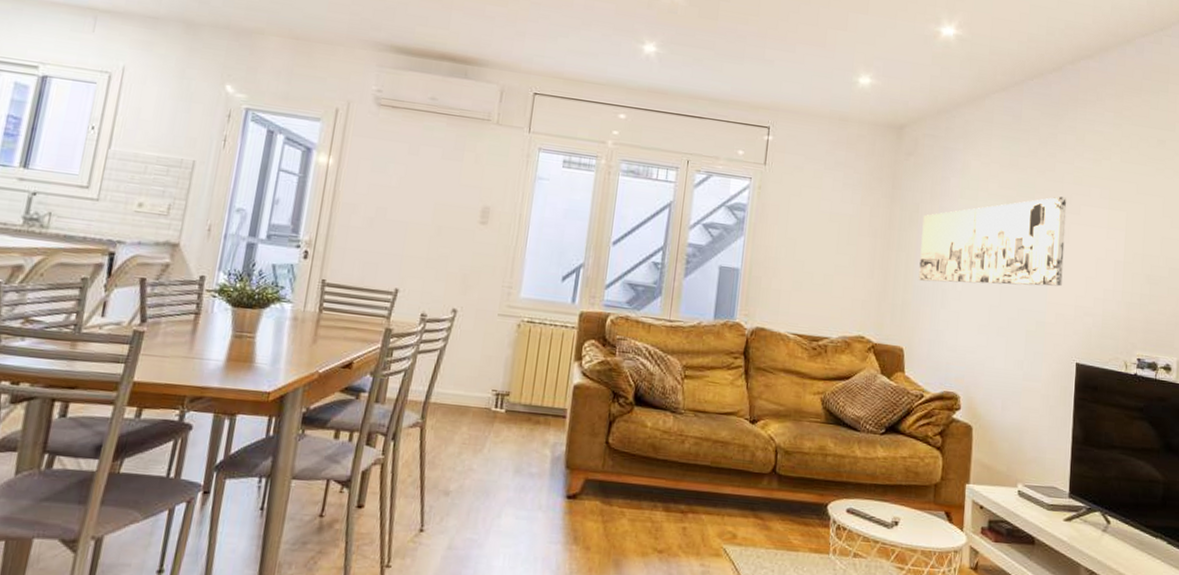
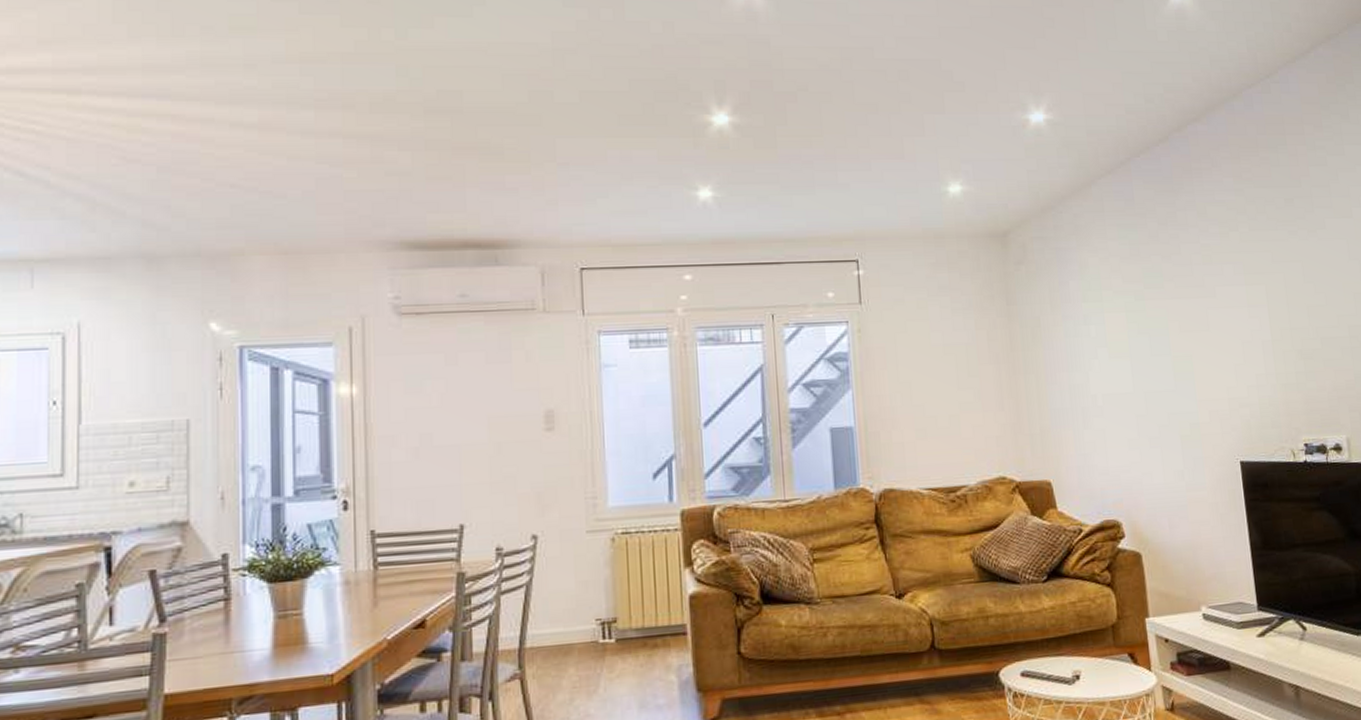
wall art: present [918,196,1067,287] -> none [1047,281,1210,402]

